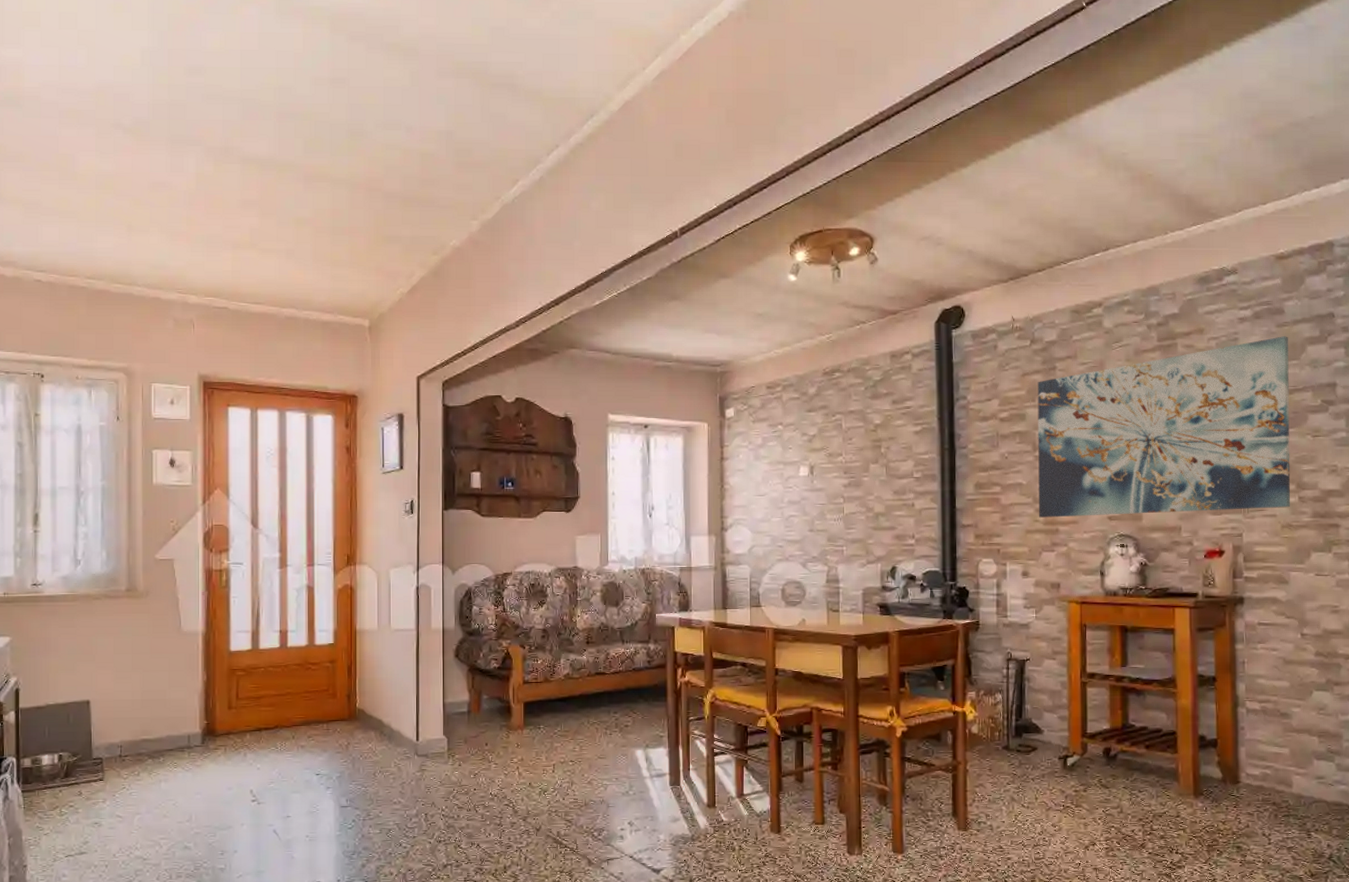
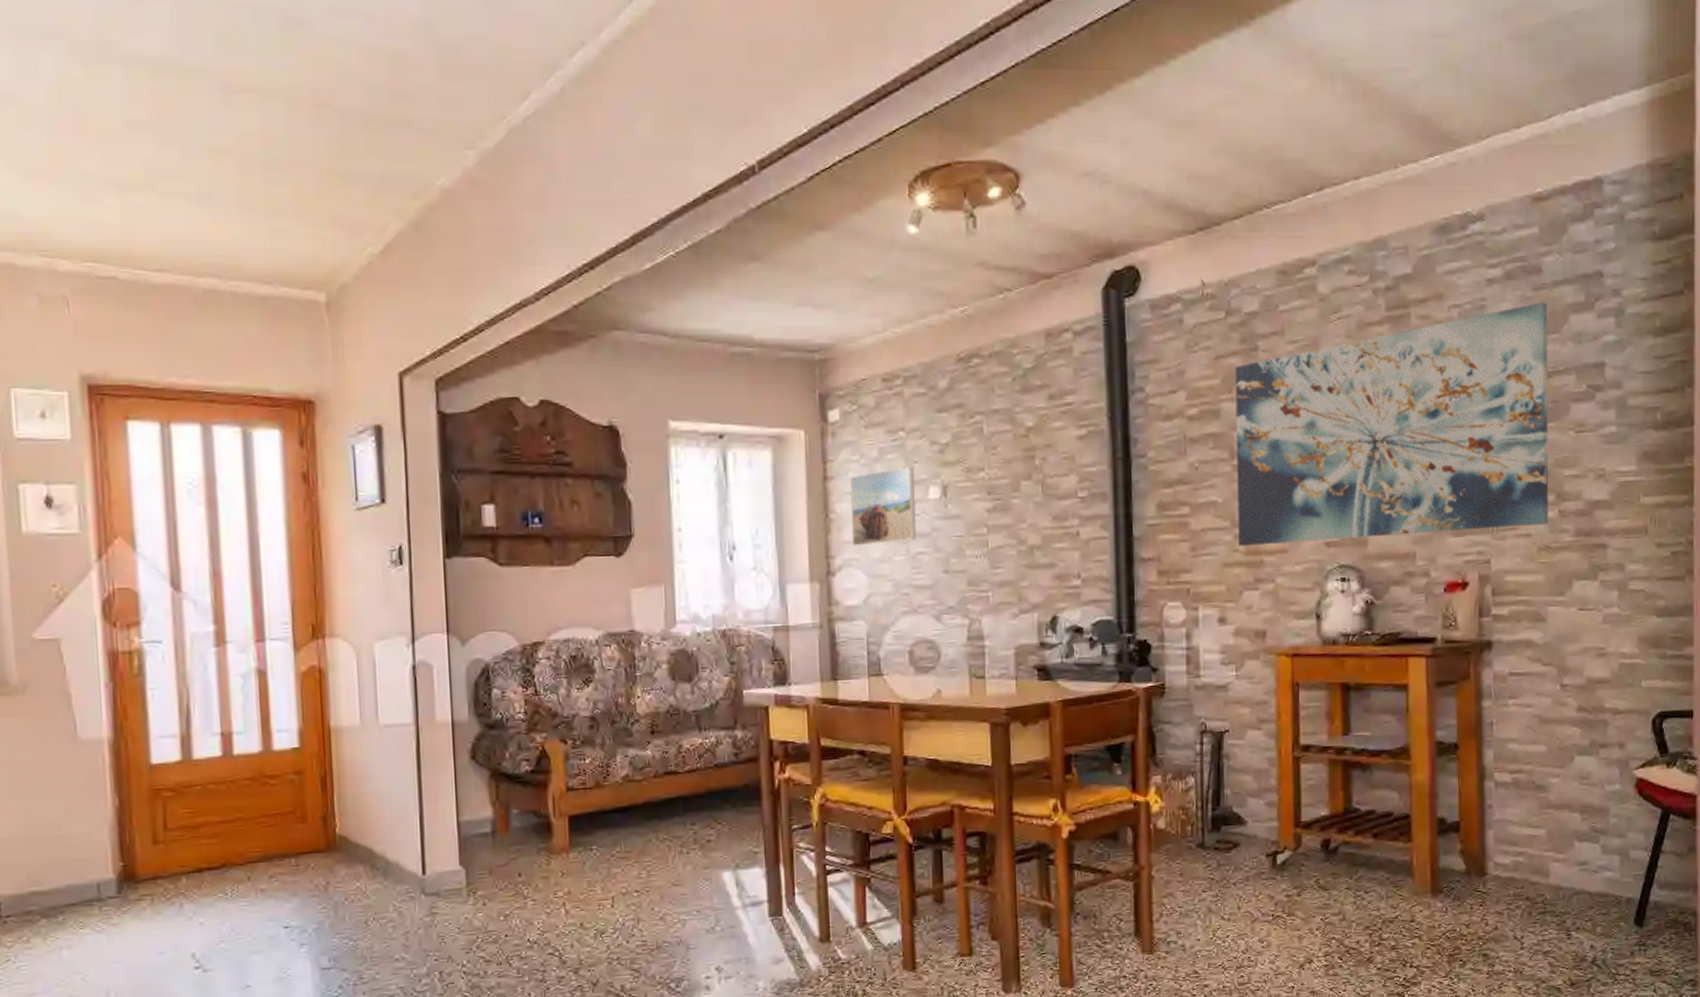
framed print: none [741,452,789,510] -> present [850,467,916,546]

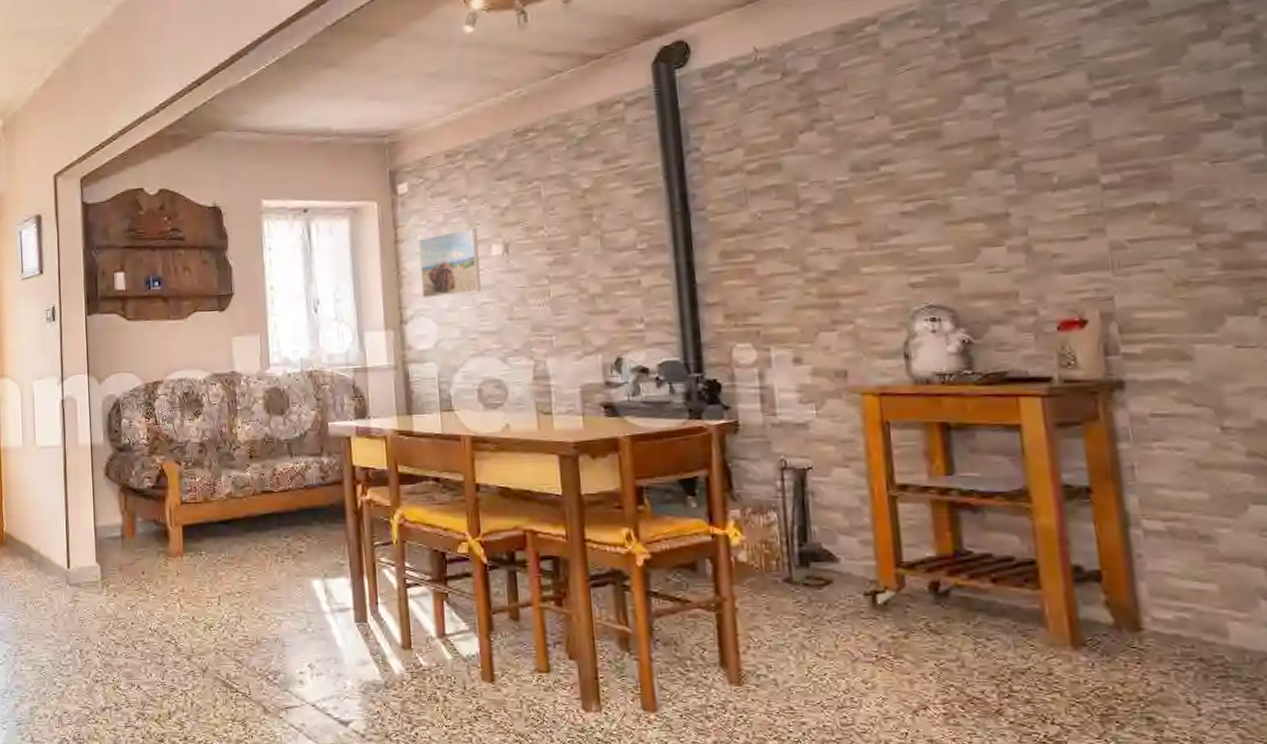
wall art: present [1235,302,1549,546] -> none [795,35,1186,290]

